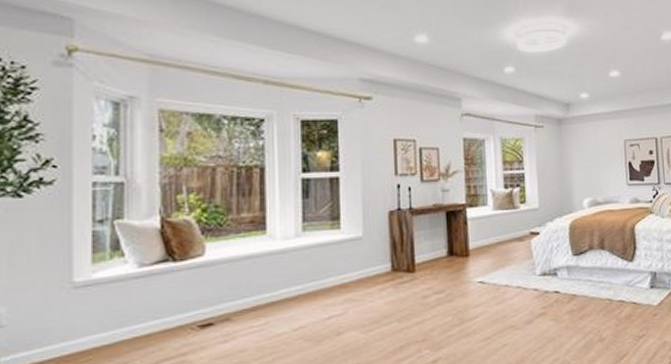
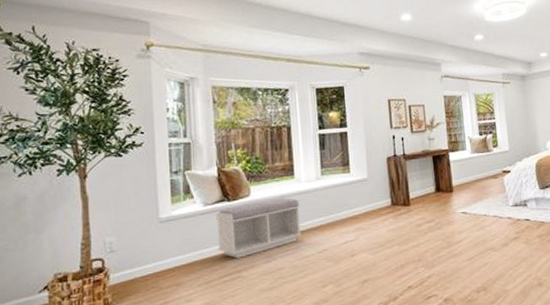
bench: none [154,259,273,337] -> present [215,198,302,258]

